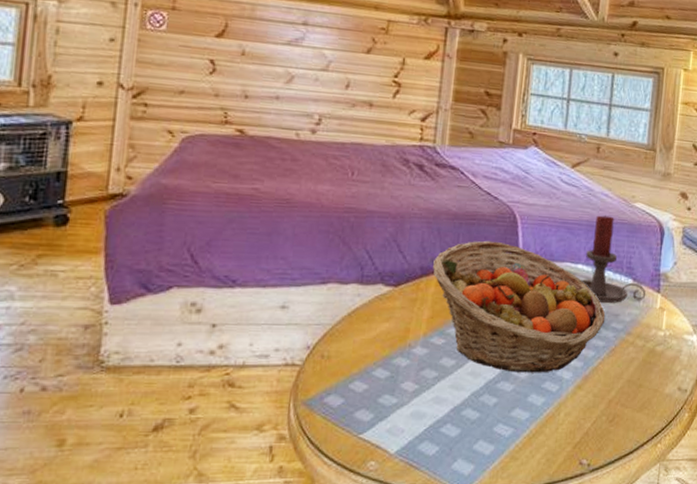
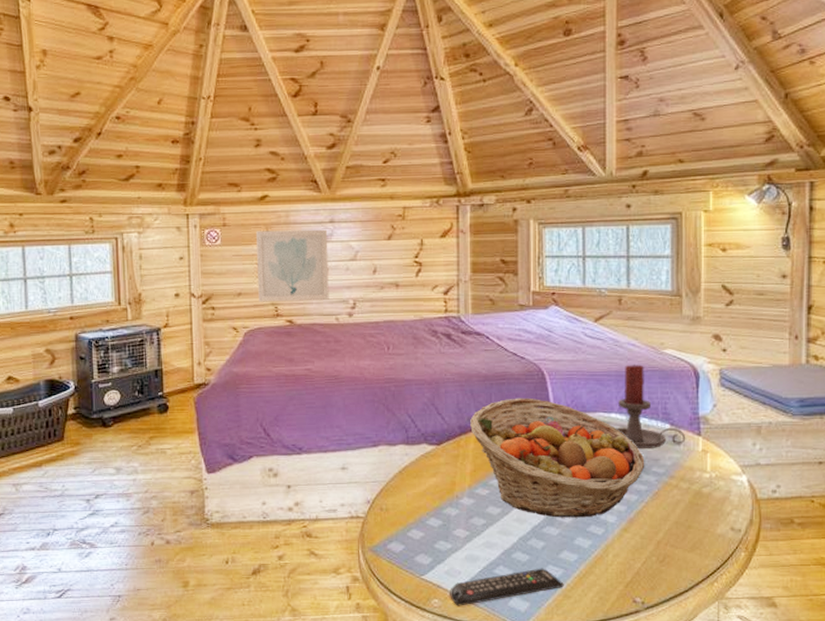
wall art: none [204,21,299,111] -> present [255,229,329,302]
remote control: none [389,427,512,470] -> present [450,568,564,606]

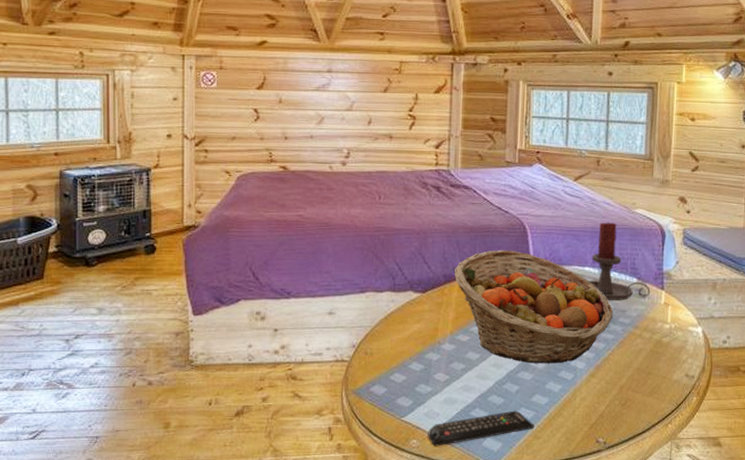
wall art: present [255,229,329,302] -> none [252,76,325,149]

